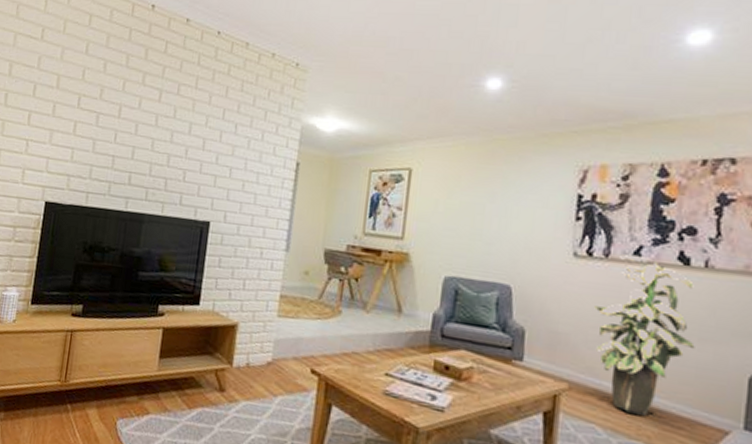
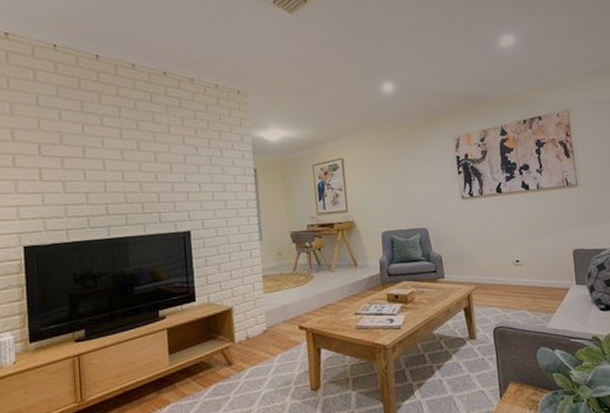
indoor plant: present [594,255,695,416] -> none [481,190,541,294]

